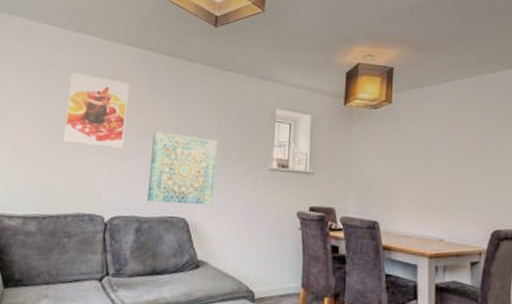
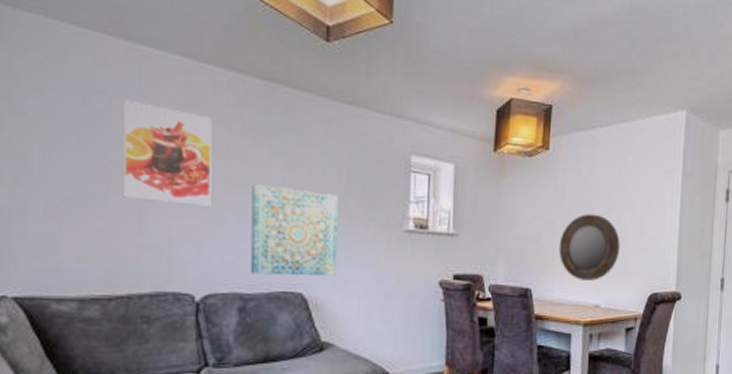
home mirror: none [403,157,460,216] -> present [559,213,620,281]

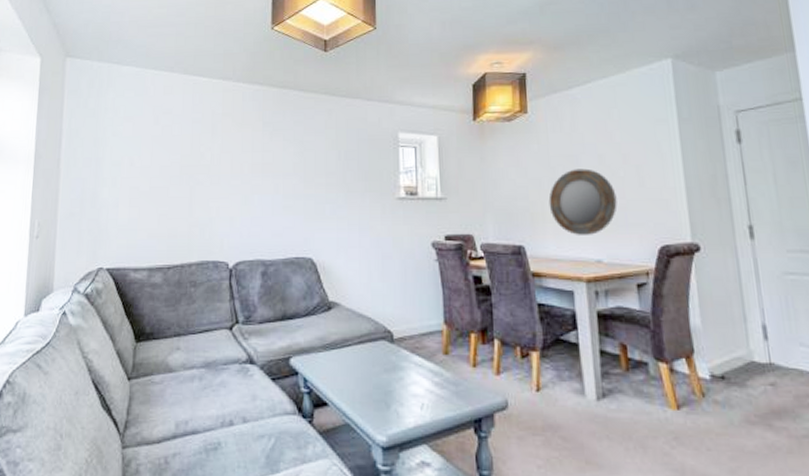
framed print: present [122,99,212,206] -> none [180,115,242,190]
wall art: present [250,184,338,276] -> none [270,169,339,243]

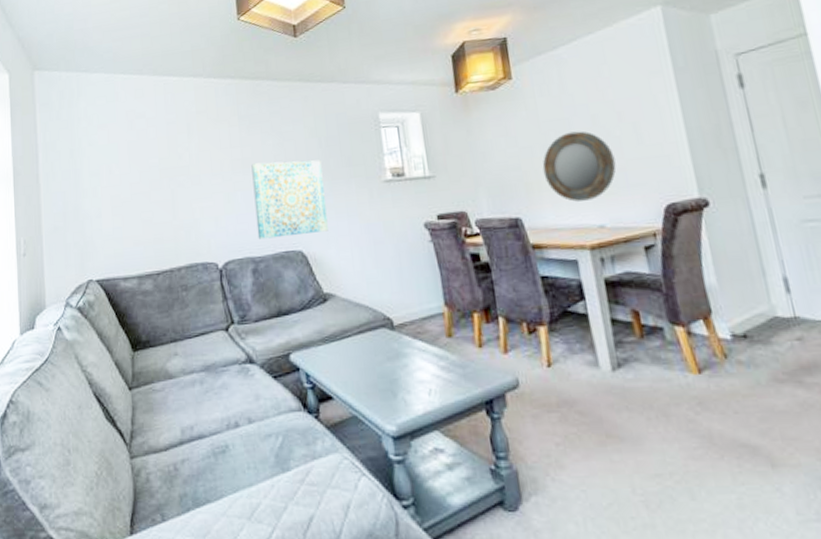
wall art: none [270,169,339,243] -> present [251,160,328,240]

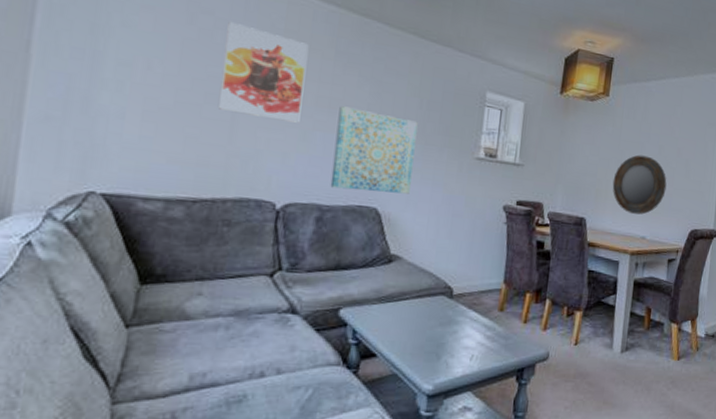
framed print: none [156,117,223,192] -> present [219,21,309,123]

